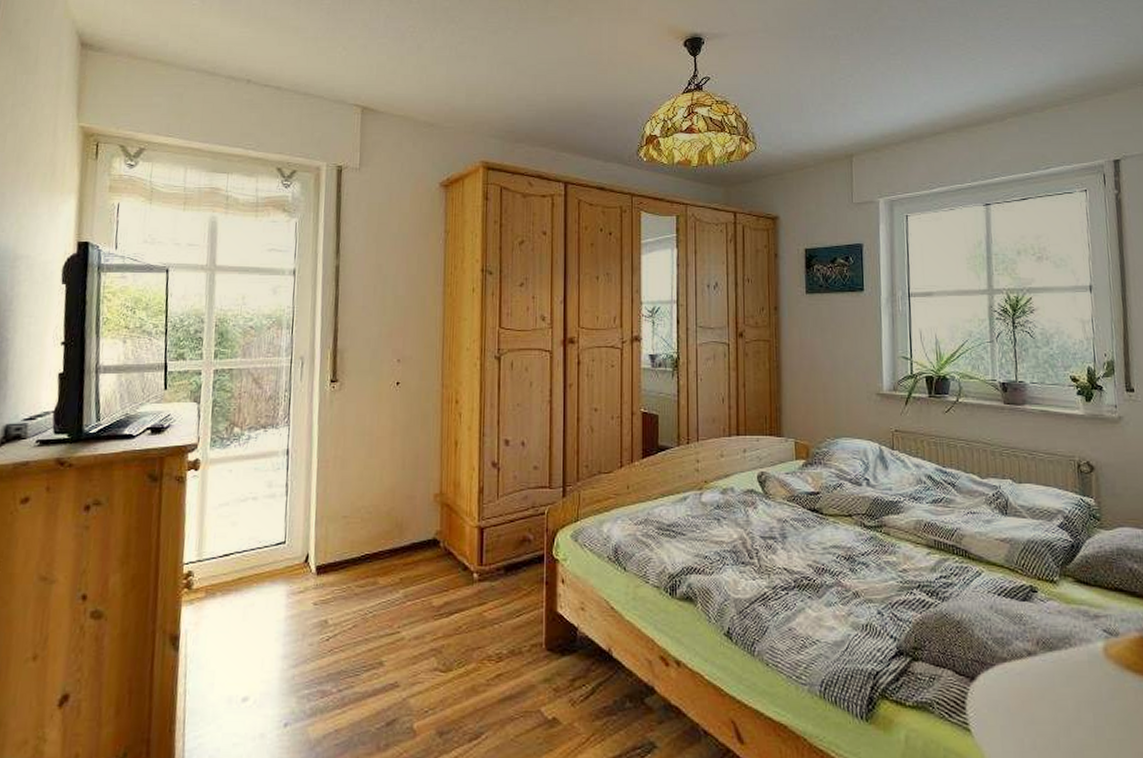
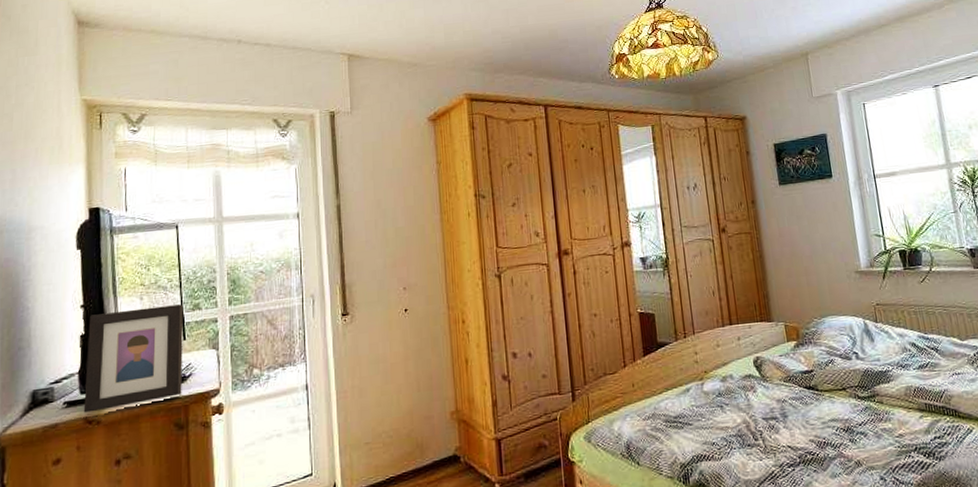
picture frame: none [56,352,167,454] -> present [83,304,183,413]

